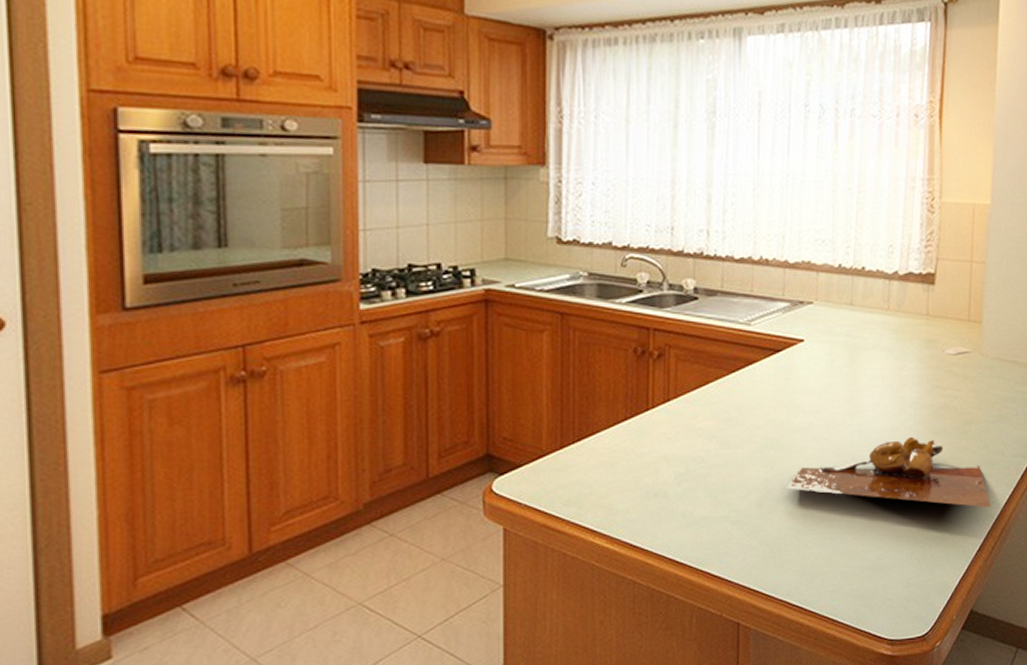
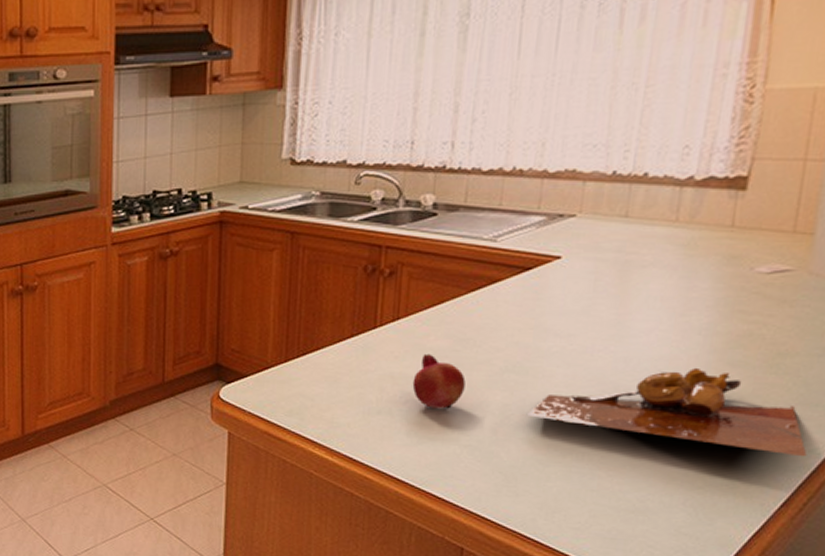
fruit: none [685,434,732,487] -> present [412,353,466,409]

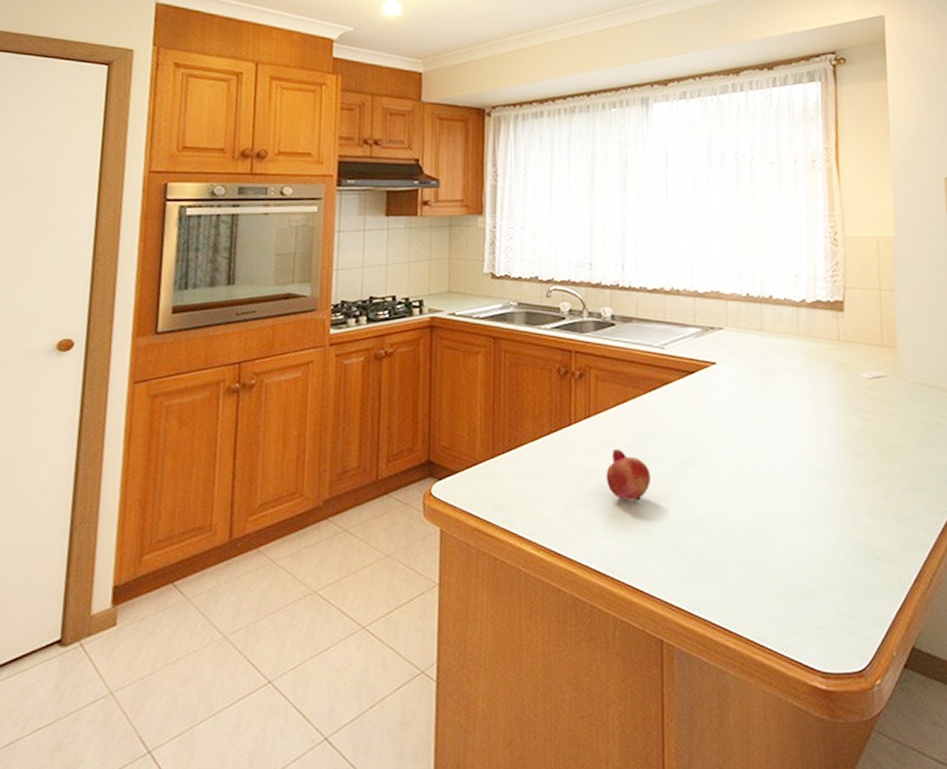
cutting board: present [528,367,808,457] -> none [705,458,925,537]

